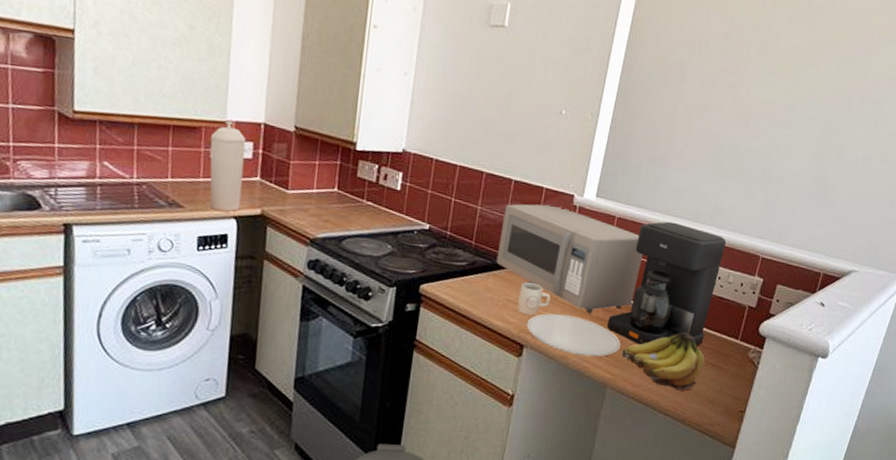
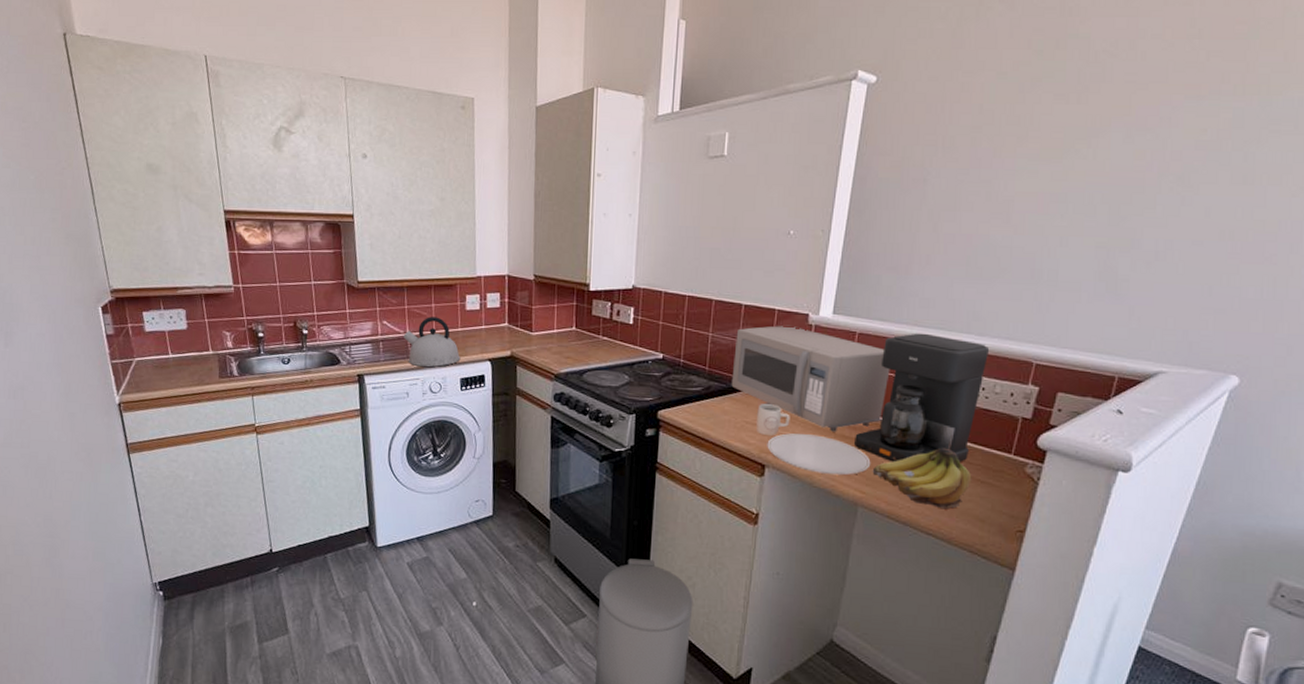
kettle: none [128,161,200,221] -> present [403,317,461,368]
canister: present [209,120,246,213] -> none [464,276,494,356]

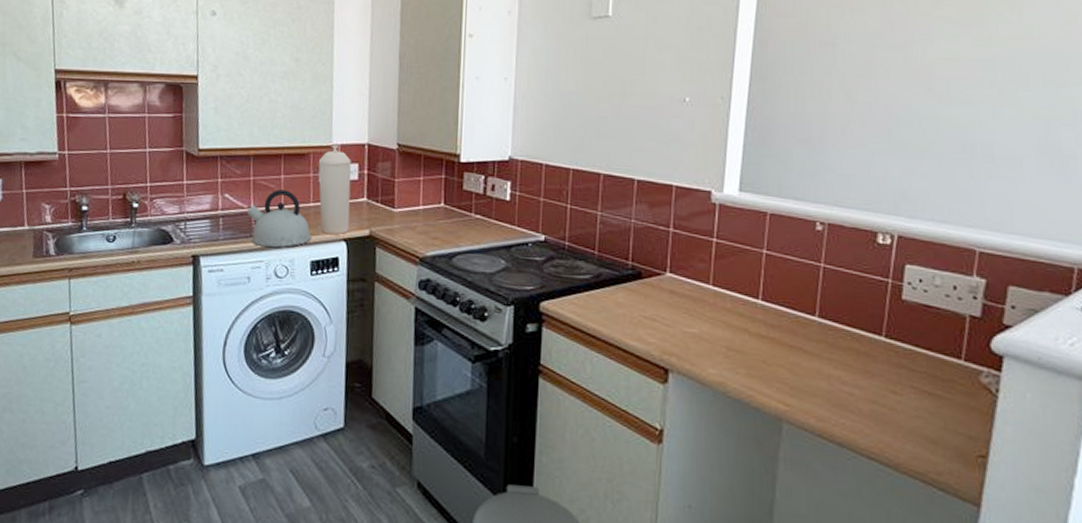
canister: none [464,276,494,356] -> present [318,145,352,235]
microwave: present [731,325,890,432] -> none [625,203,810,330]
mug: present [757,404,790,437] -> none [657,295,696,335]
plate: present [767,433,871,476] -> none [670,331,794,384]
coffee maker: present [855,333,990,463] -> none [773,214,924,369]
fruit: present [872,447,972,510] -> none [796,350,917,428]

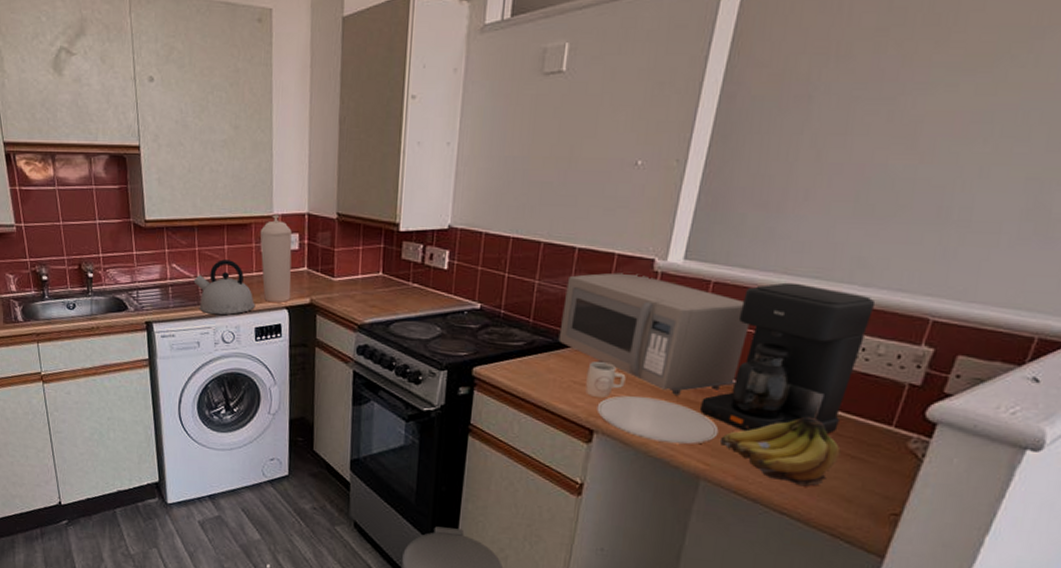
microwave: none [625,203,810,330] -> present [558,272,750,396]
mug: none [657,295,696,335] -> present [585,362,626,399]
plate: none [670,331,794,384] -> present [597,395,719,445]
coffee maker: none [773,214,924,369] -> present [700,282,876,434]
fruit: none [796,350,917,428] -> present [719,416,841,487]

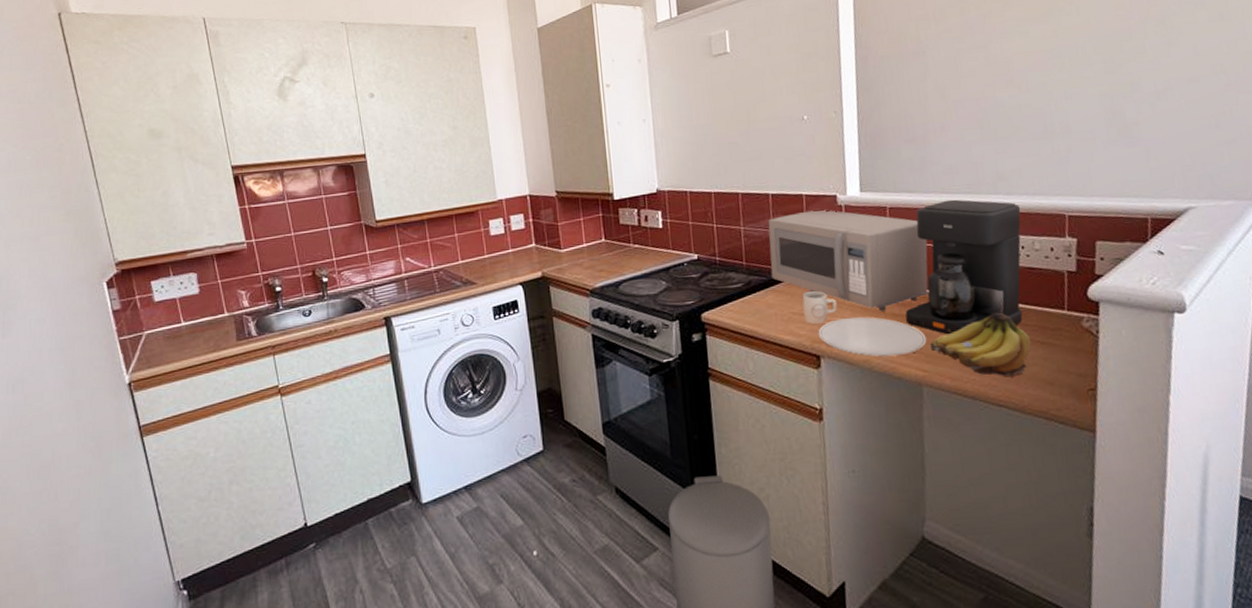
kettle: present [193,259,256,315] -> none [428,246,491,301]
canister: present [259,215,292,303] -> none [486,199,523,281]

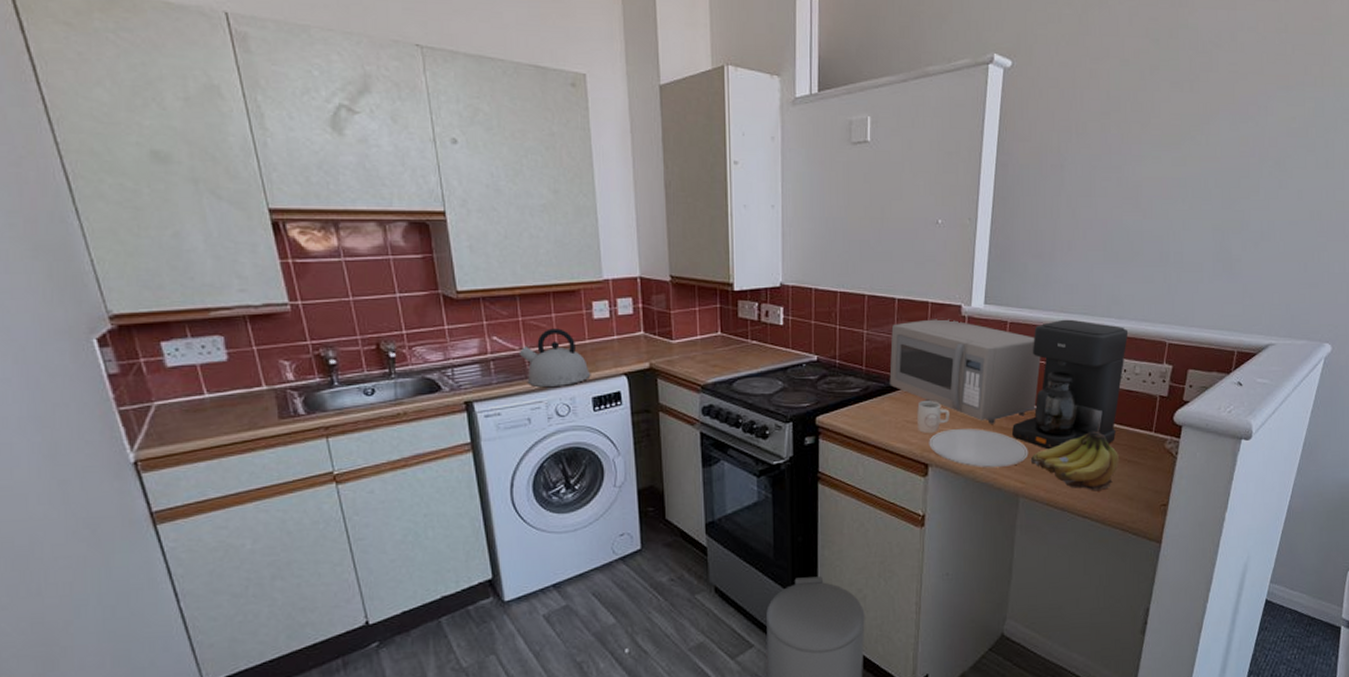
kettle: none [428,246,491,301] -> present [519,328,591,388]

